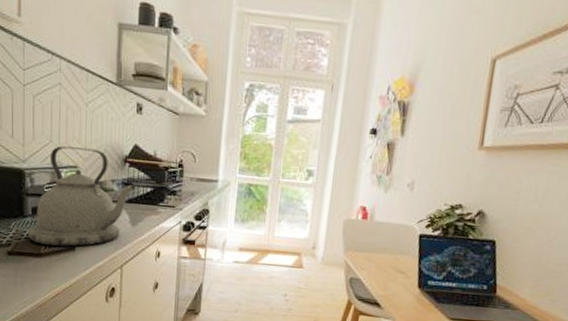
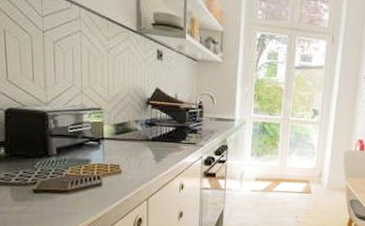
kettle: present [28,146,135,247] -> none [53,89,158,183]

